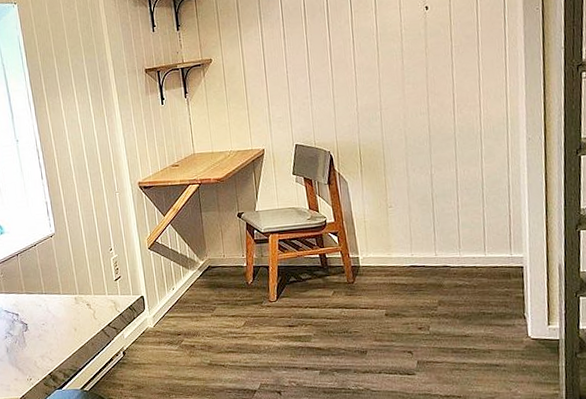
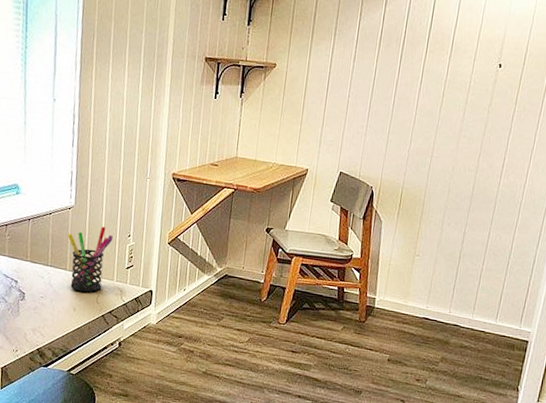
pen holder: none [54,246,97,312] -> present [67,226,114,292]

